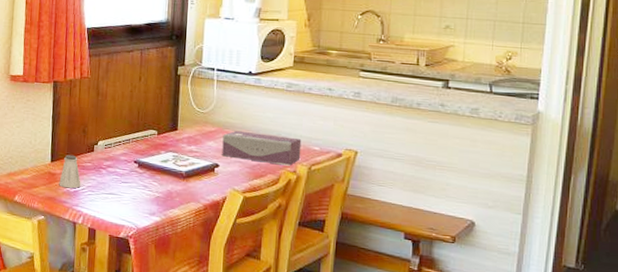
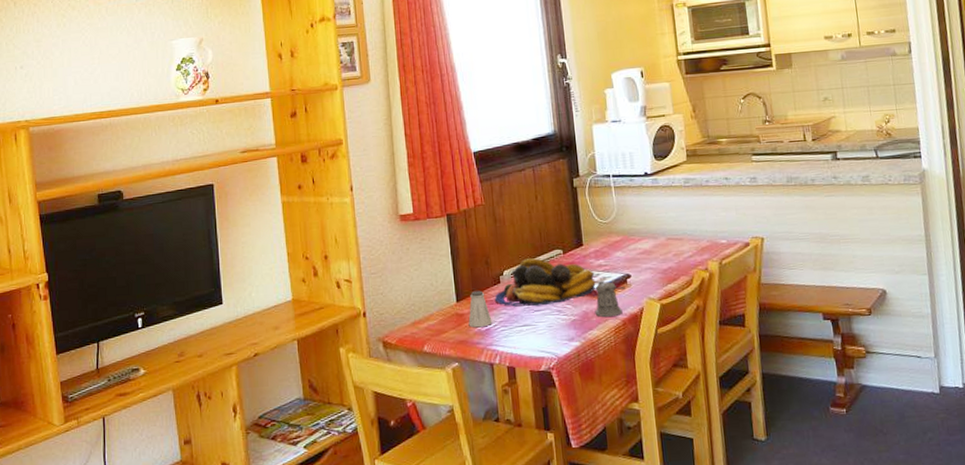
fruit bowl: none [86,134,184,180] -> present [494,258,596,307]
pepper shaker: none [179,165,212,200] -> present [594,281,625,318]
tissue box: present [222,130,302,166] -> none [629,234,710,266]

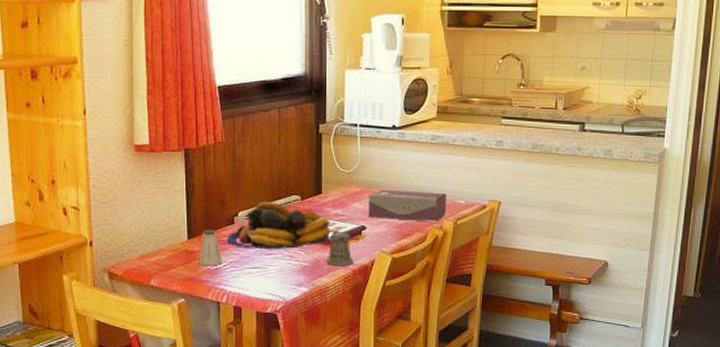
tissue box: none [629,234,710,266] -> present [368,189,447,222]

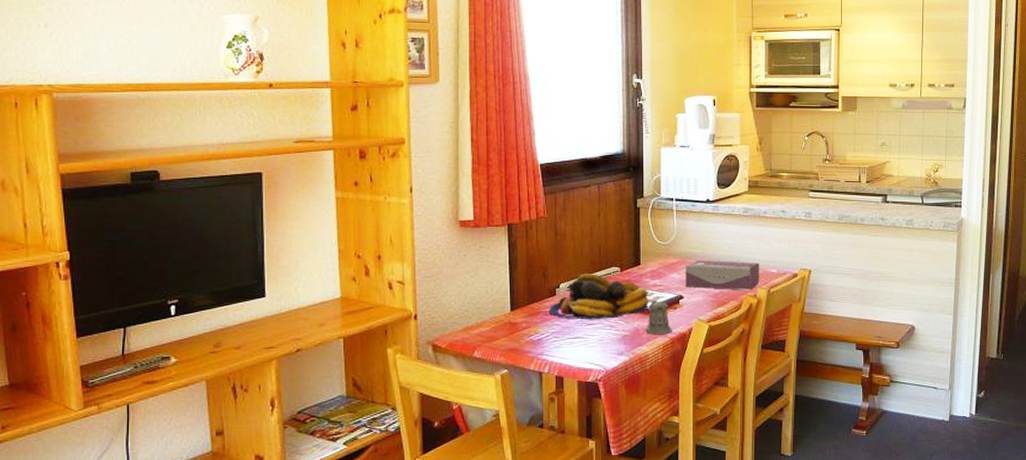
saltshaker: present [198,229,223,266] -> none [521,301,545,337]

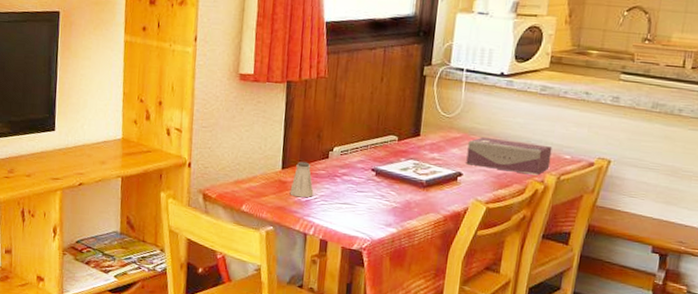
saltshaker: none [521,301,545,337] -> present [290,161,314,198]
fruit bowl: present [548,274,649,320] -> none [319,139,425,189]
pepper shaker: present [645,300,677,335] -> none [417,174,454,211]

